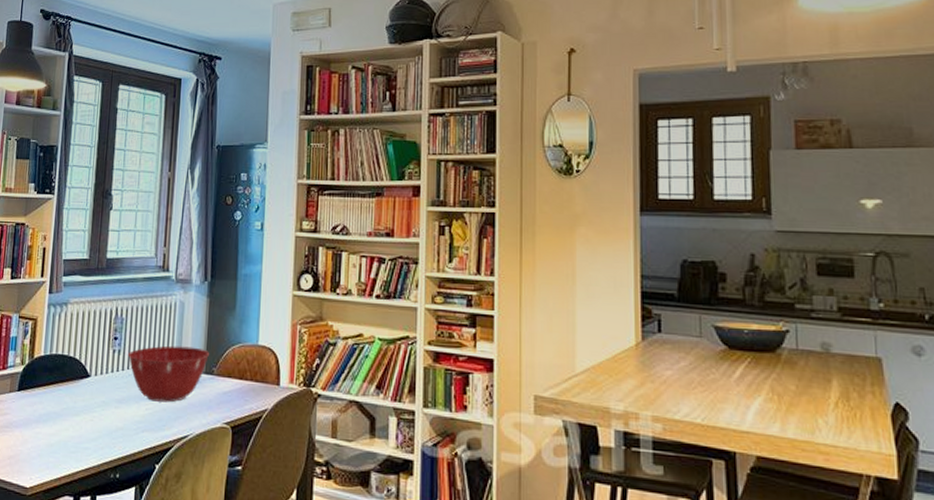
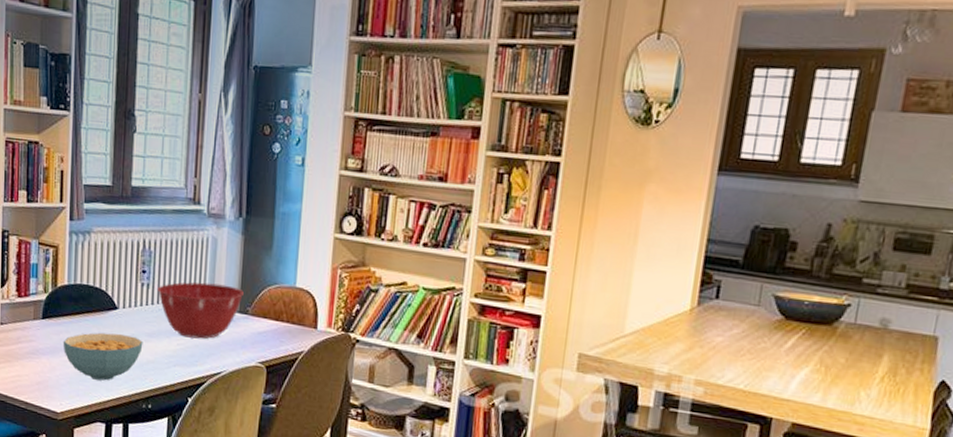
cereal bowl: none [36,401,113,451] -> present [63,332,143,381]

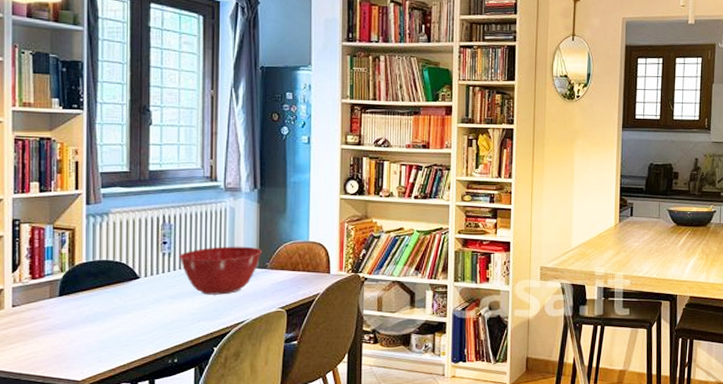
cereal bowl: present [63,332,143,381] -> none [82,301,167,345]

